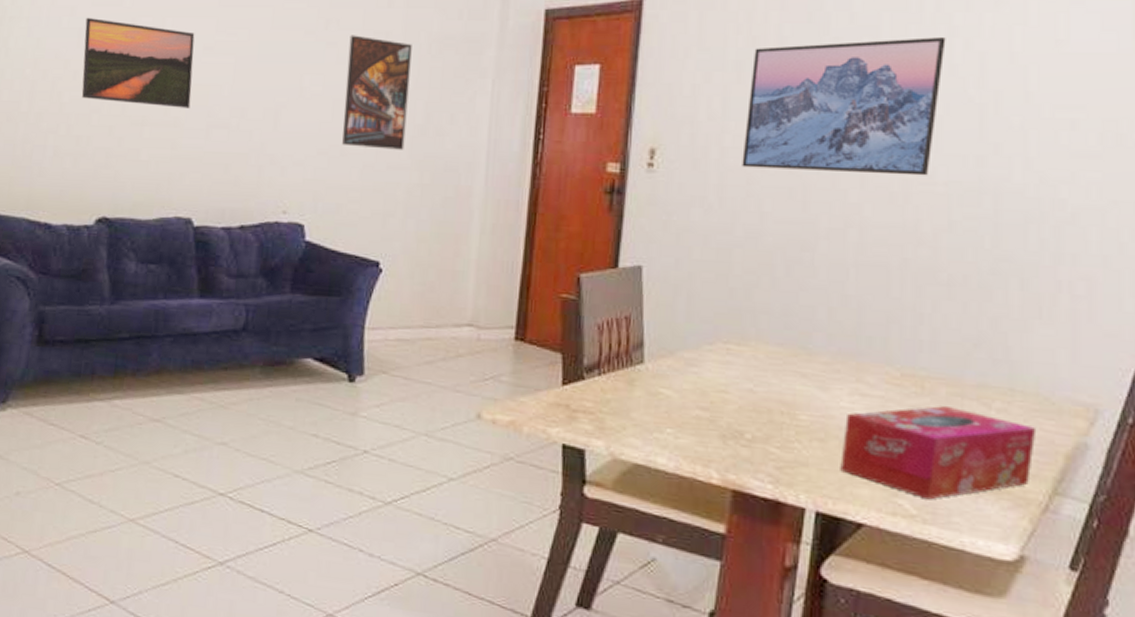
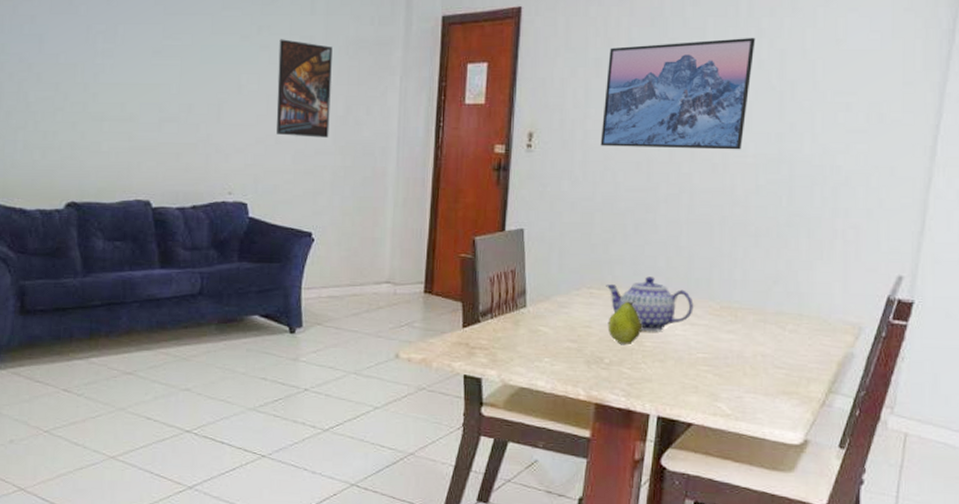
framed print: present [81,17,195,108] -> none [45,24,145,105]
teapot: none [748,331,865,402] -> present [606,276,694,332]
fruit: none [749,360,795,417] -> present [607,300,641,344]
tissue box: present [840,405,1037,500] -> none [675,329,818,402]

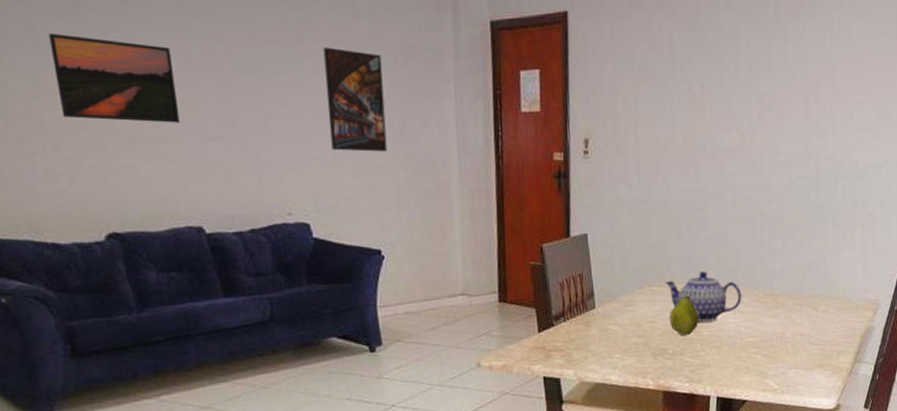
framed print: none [45,24,145,105] -> present [49,33,180,123]
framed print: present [600,37,756,150] -> none [651,40,783,150]

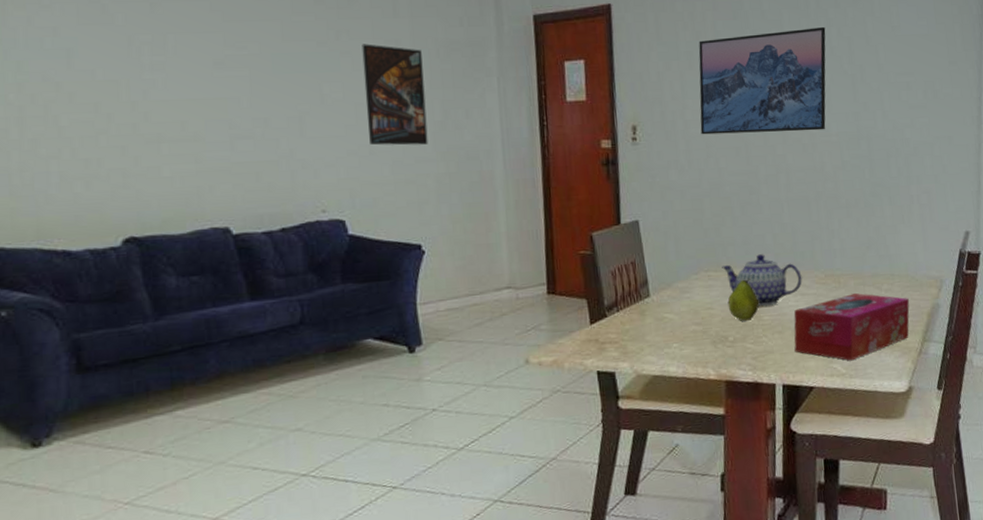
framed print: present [49,33,180,123] -> none [73,37,209,123]
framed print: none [651,40,783,150] -> present [699,26,826,135]
tissue box: none [730,312,845,378] -> present [794,292,910,361]

